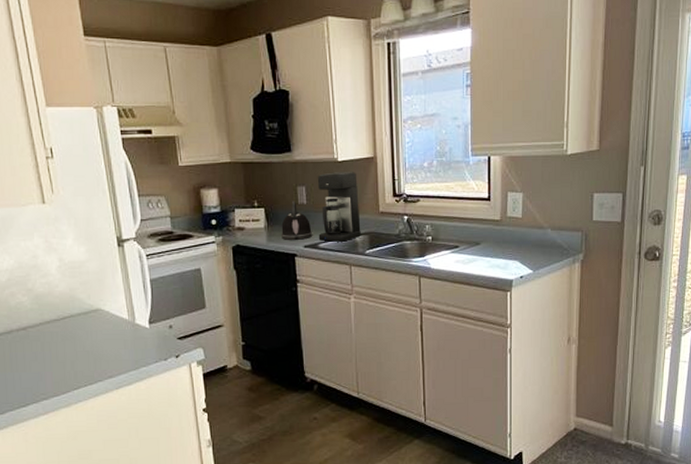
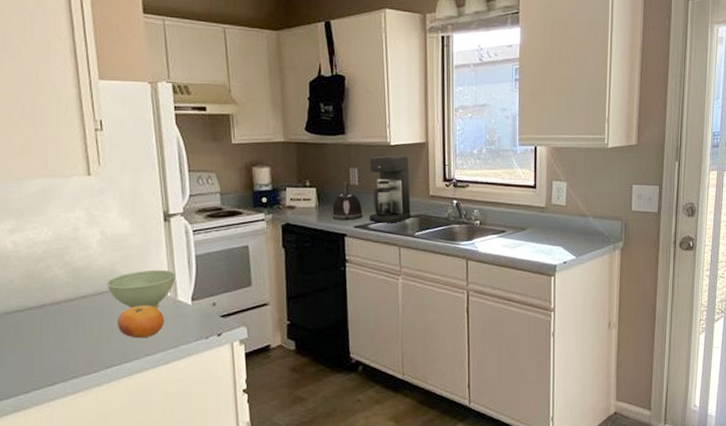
bowl: none [67,294,133,333] -> present [106,269,176,309]
fruit: none [80,328,125,361] -> present [117,305,165,339]

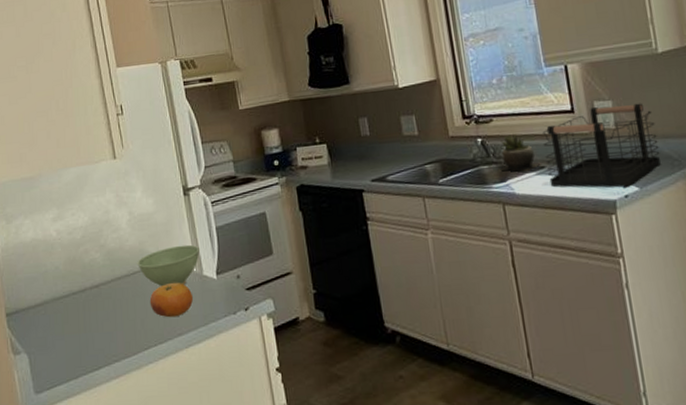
kettle: present [332,181,363,220] -> none [345,133,379,176]
coffee maker: present [369,155,411,223] -> none [378,97,432,173]
succulent plant: none [467,199,503,234] -> present [499,133,541,172]
dish rack: none [507,185,596,255] -> present [542,103,661,189]

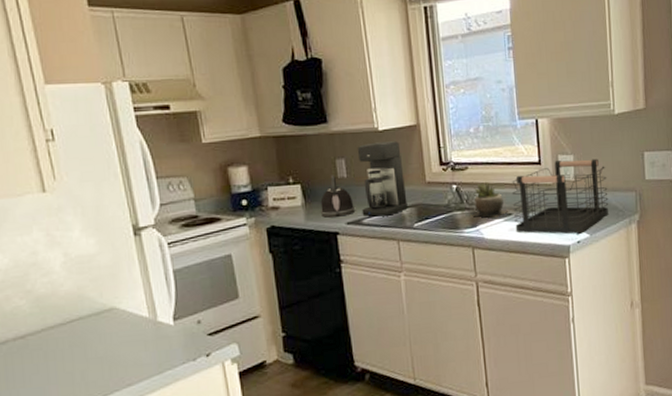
bowl: present [137,244,200,287] -> none [75,289,153,335]
fruit: present [149,282,194,318] -> none [91,329,146,368]
kettle: none [345,133,379,176] -> present [320,175,355,218]
coffee maker: none [378,97,432,173] -> present [357,141,408,217]

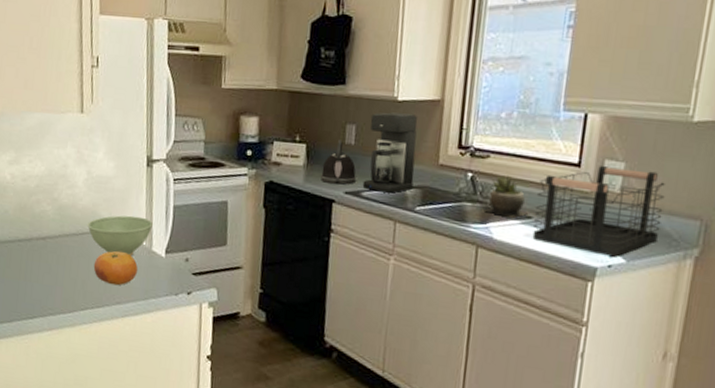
bowl: none [75,289,153,335] -> present [87,215,153,256]
fruit: none [91,329,146,368] -> present [93,250,138,286]

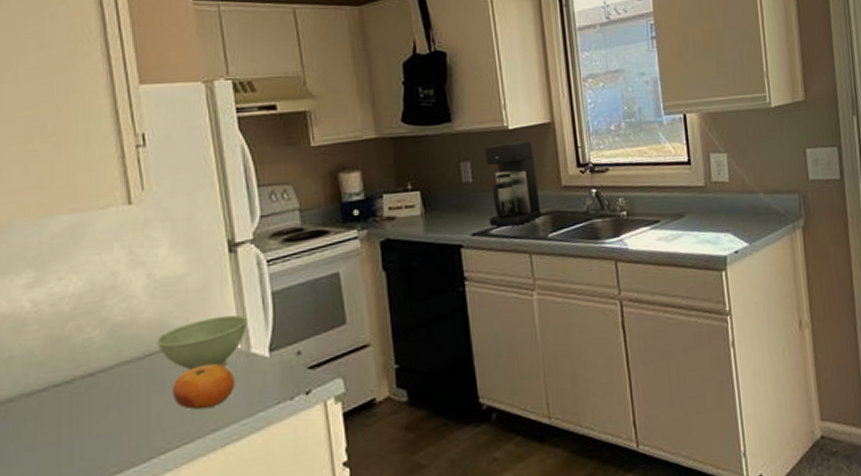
kettle: present [321,139,356,185] -> none [442,179,481,229]
succulent plant: present [482,175,529,219] -> none [613,184,656,227]
dish rack: present [532,165,665,257] -> none [658,157,769,244]

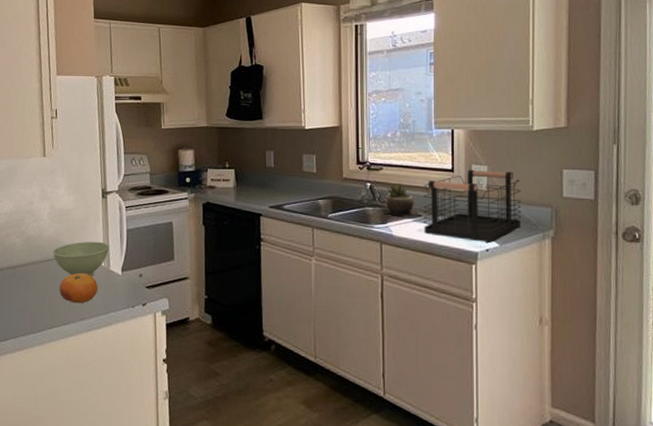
coffee maker: present [484,141,541,227] -> none [283,139,324,204]
succulent plant: none [613,184,656,227] -> present [381,182,419,218]
dish rack: none [658,157,769,244] -> present [423,169,522,243]

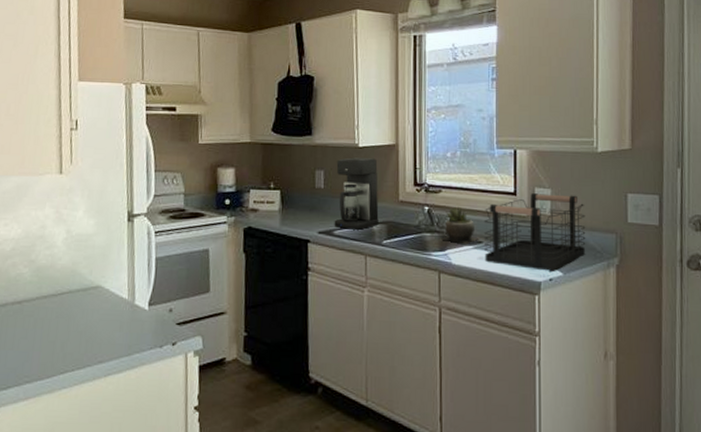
bowl: present [52,241,109,277] -> none [67,271,135,312]
fruit: present [59,272,99,304] -> none [73,308,121,344]
coffee maker: none [283,139,324,204] -> present [334,157,379,230]

